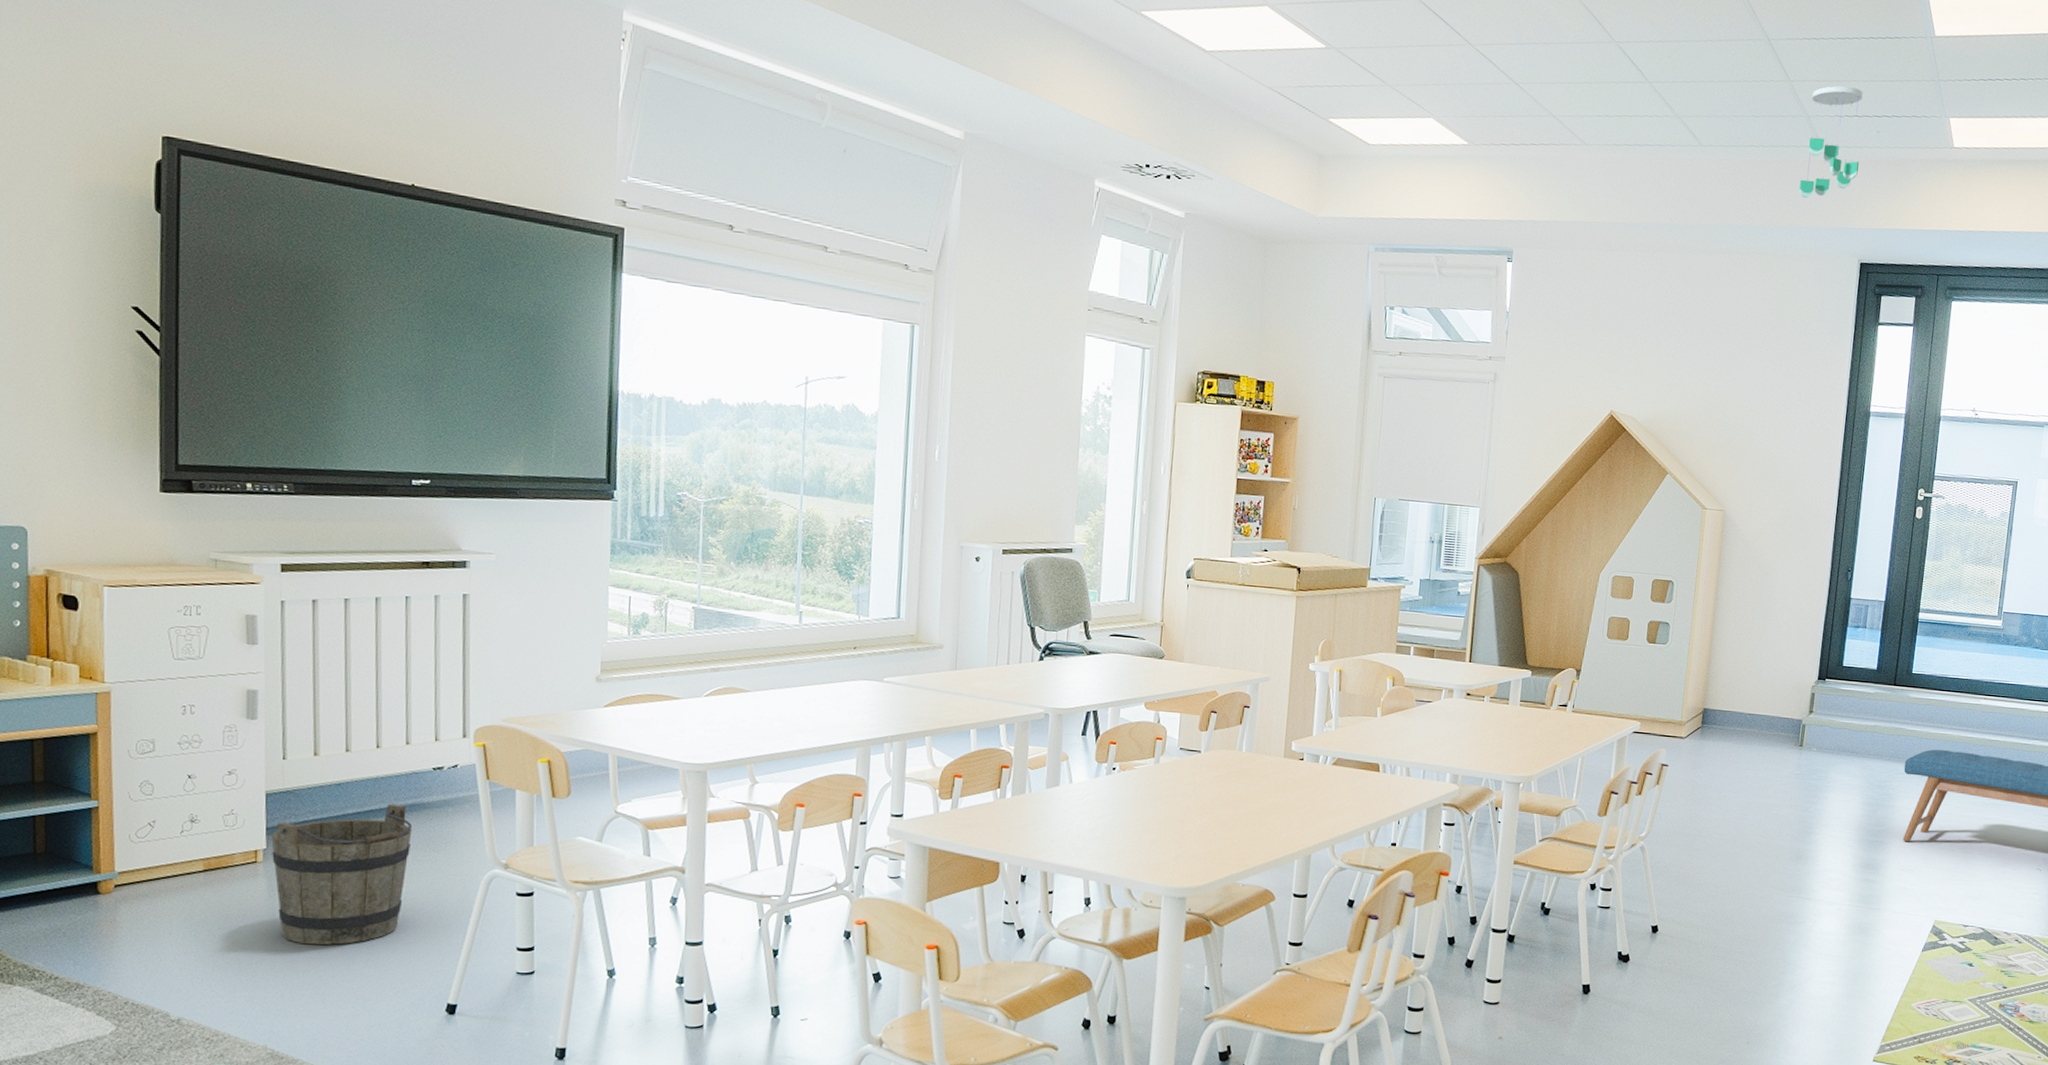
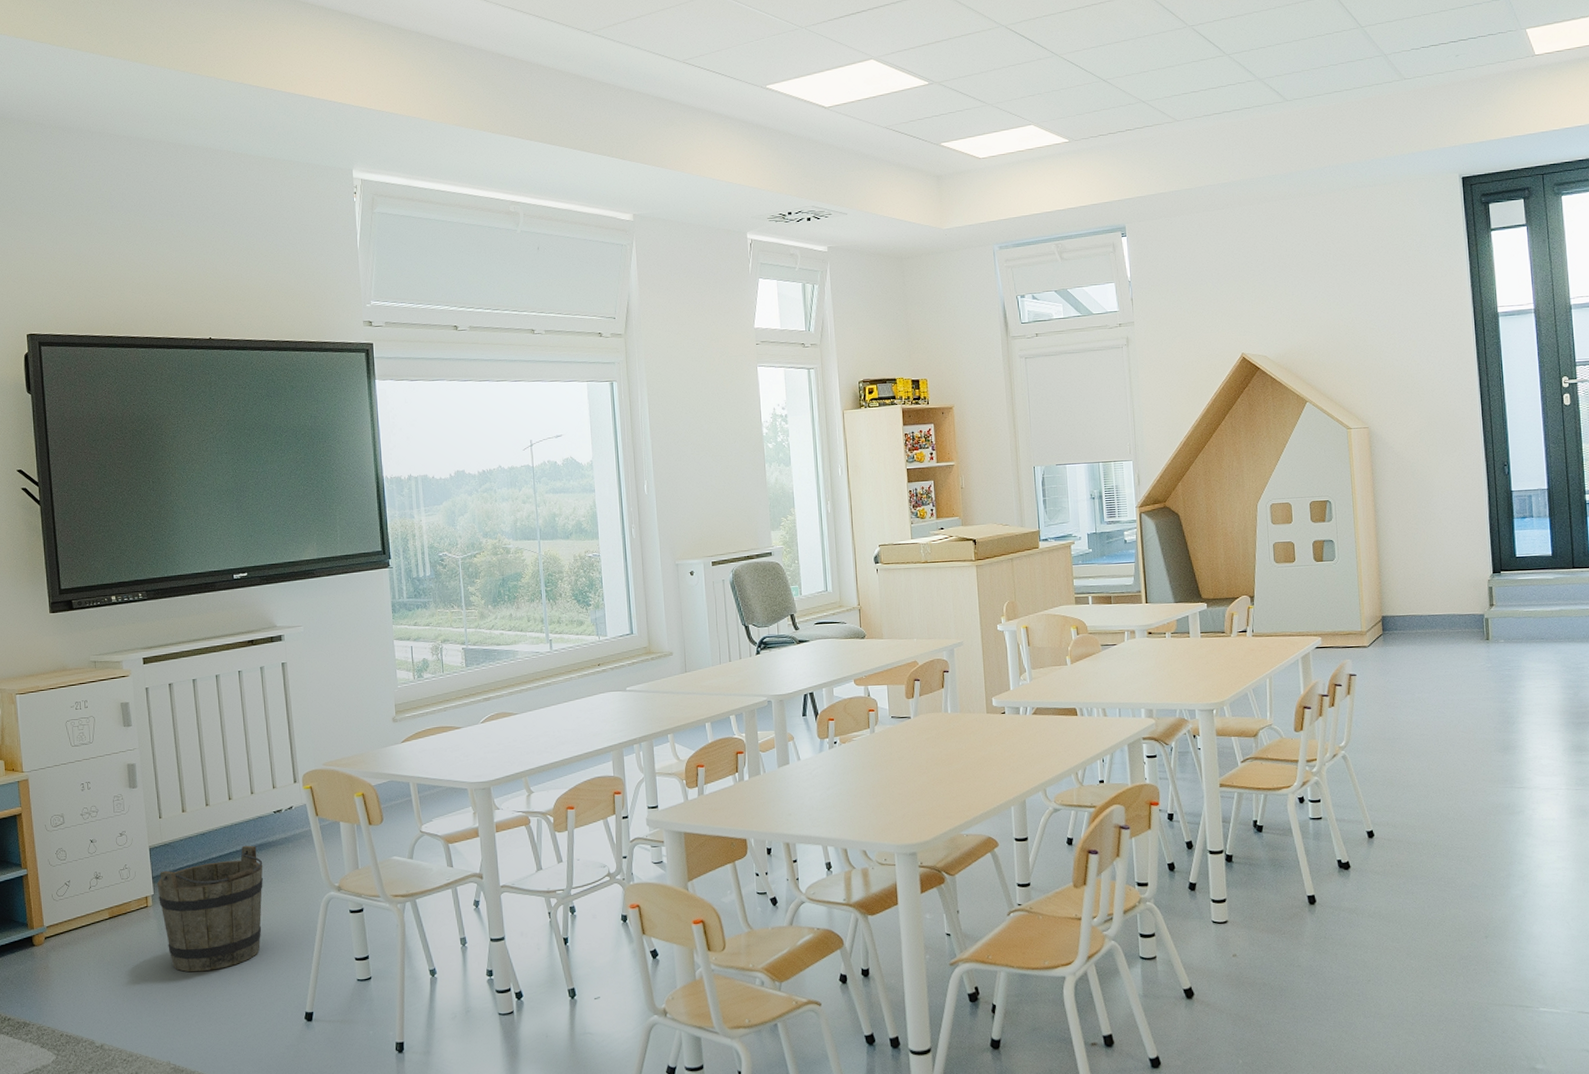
ceiling mobile: present [1798,85,1863,198] -> none [1386,21,1444,128]

